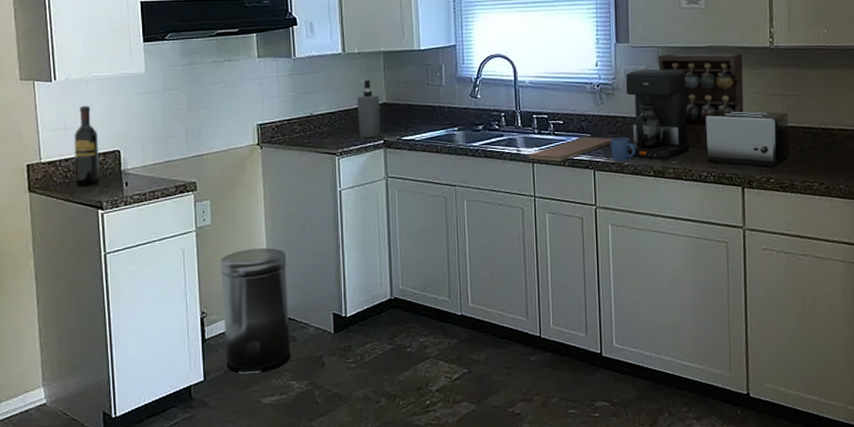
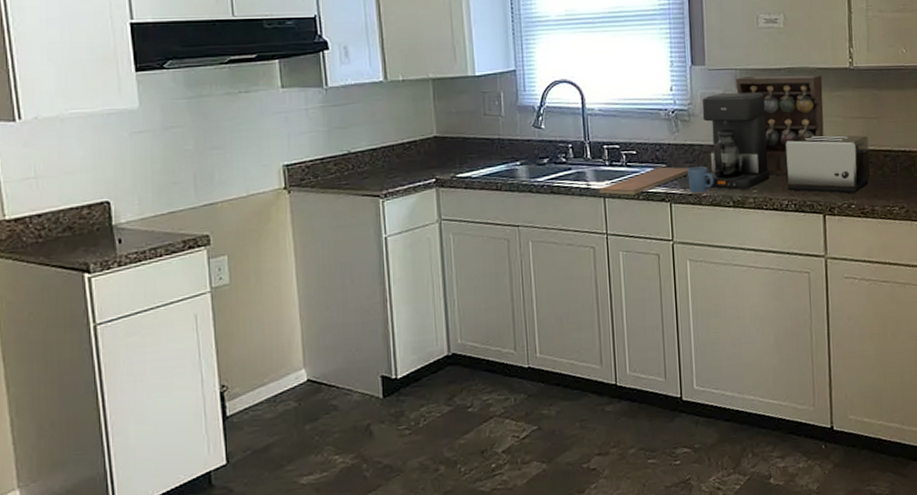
wine bottle: present [74,105,100,187] -> none [48,148,84,247]
pedal bin: present [219,248,291,376] -> none [241,306,332,455]
soap dispenser: present [356,80,381,138] -> none [401,111,432,177]

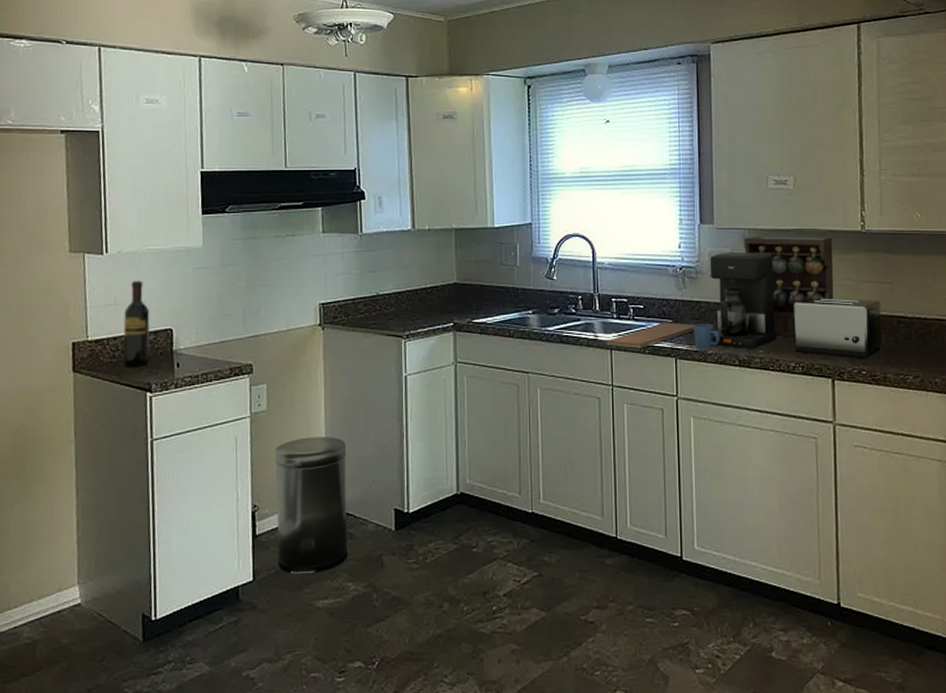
wine bottle: none [48,148,84,247] -> present [123,280,150,367]
pedal bin: none [241,306,332,455] -> present [274,437,348,576]

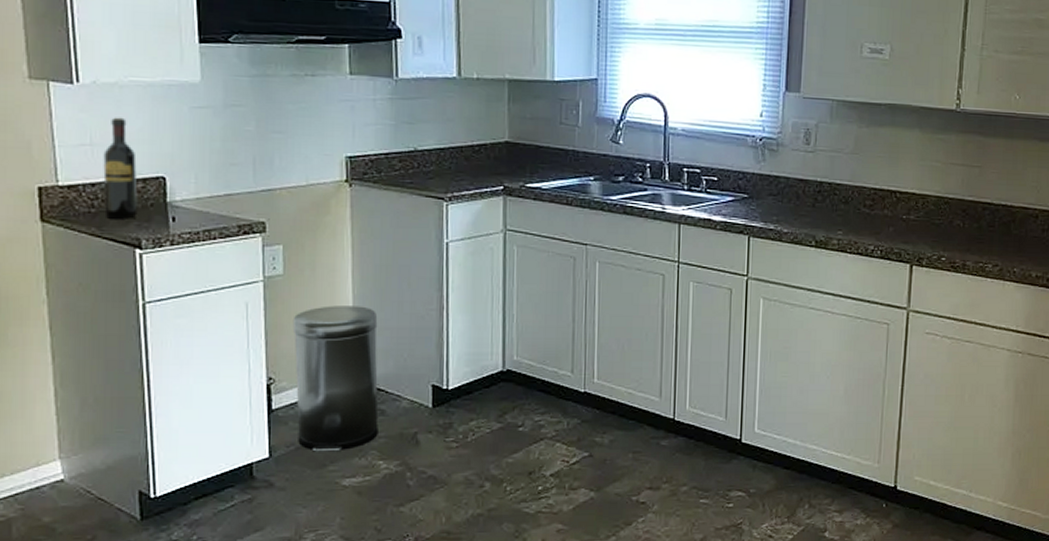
chopping board: present [606,322,695,349] -> none [674,197,772,224]
mug: present [693,324,720,351] -> none [769,200,797,229]
coffee maker: present [709,252,777,349] -> none [789,124,860,229]
spice rack: present [744,236,834,337] -> none [831,109,925,219]
toaster: present [792,297,882,359] -> none [875,177,968,245]

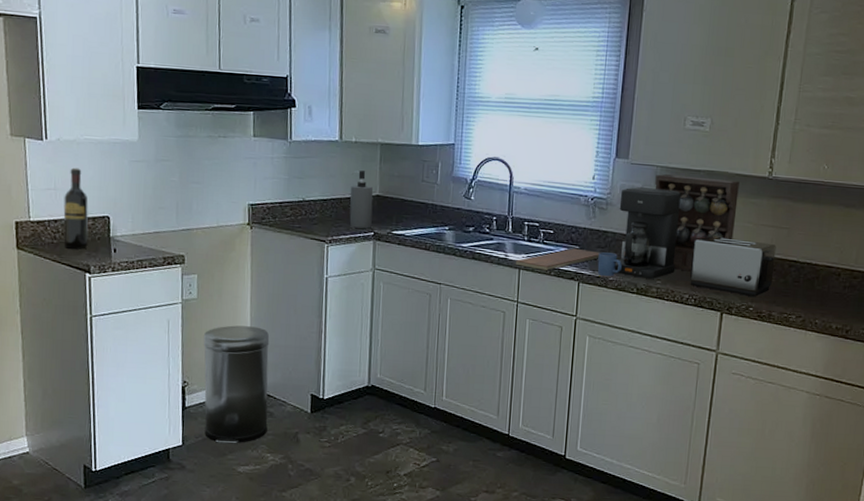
soap dispenser: none [472,112,502,182] -> present [349,170,374,229]
chopping board: none [674,197,772,224] -> present [515,248,600,271]
mug: none [769,200,797,229] -> present [597,252,622,277]
coffee maker: none [789,124,860,229] -> present [614,187,681,279]
spice rack: none [831,109,925,219] -> present [655,174,740,272]
toaster: none [875,177,968,245] -> present [690,235,776,297]

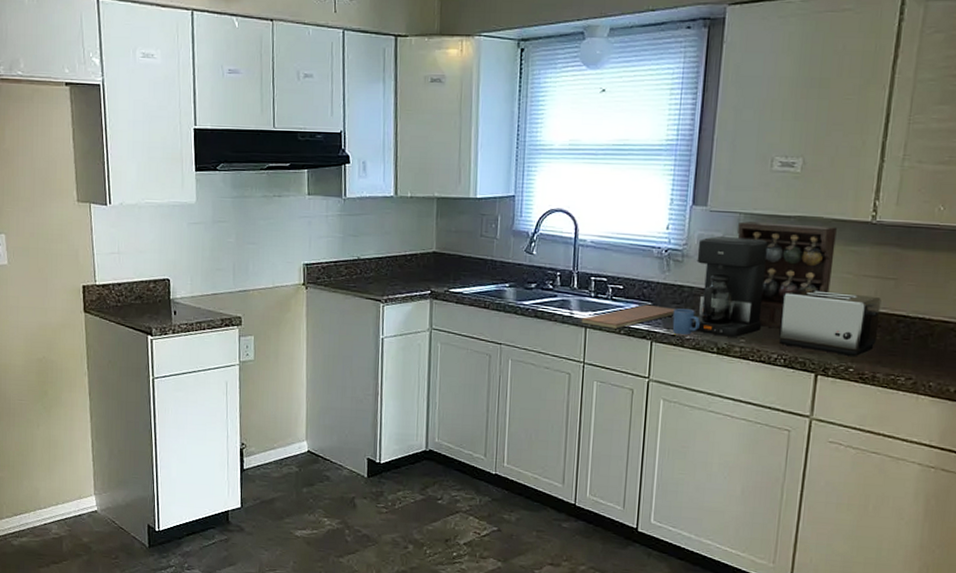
wine bottle: present [63,167,89,249] -> none [126,231,150,312]
pedal bin: present [203,325,270,445] -> none [260,387,326,508]
soap dispenser: present [349,170,374,229] -> none [405,226,430,287]

